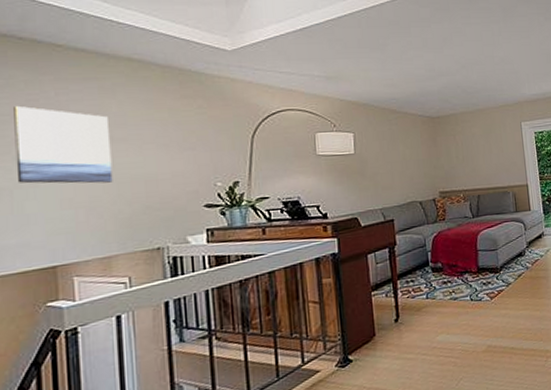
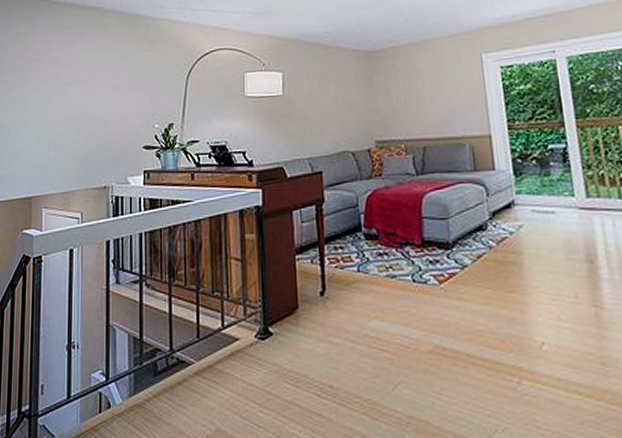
wall art: present [14,105,113,184] -> none [12,54,76,123]

